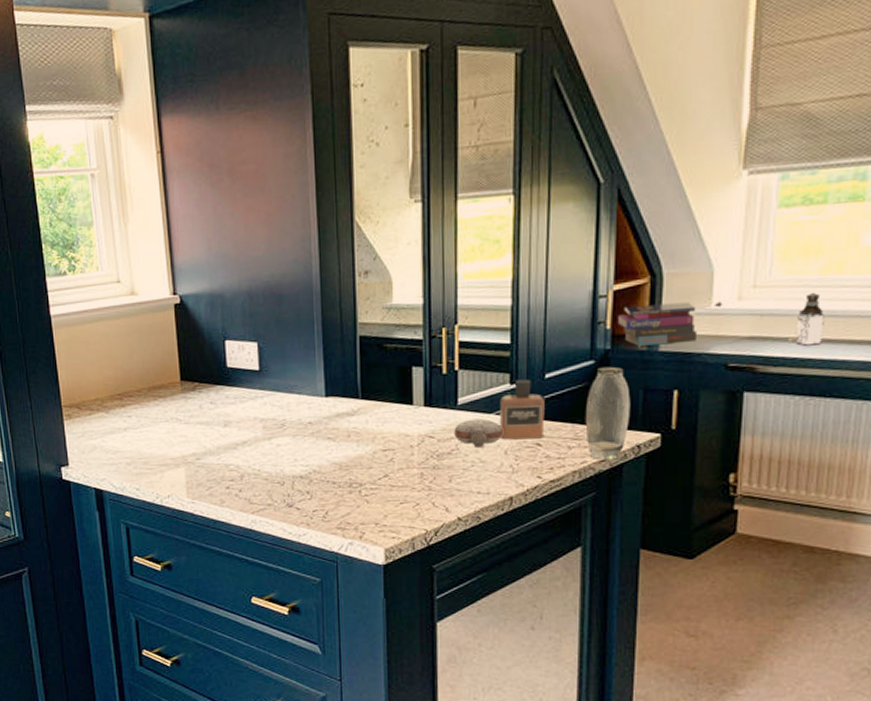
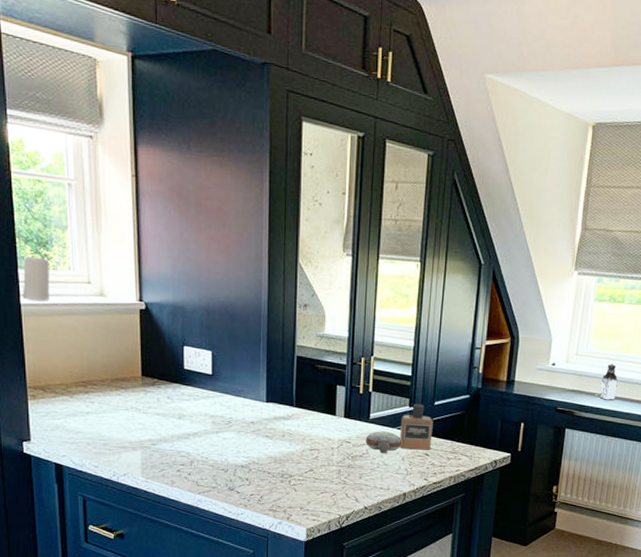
candle: none [51,261,79,311] -> present [22,256,50,302]
vase: present [585,366,631,460] -> none [460,401,493,470]
books: present [617,302,698,346] -> none [487,357,539,389]

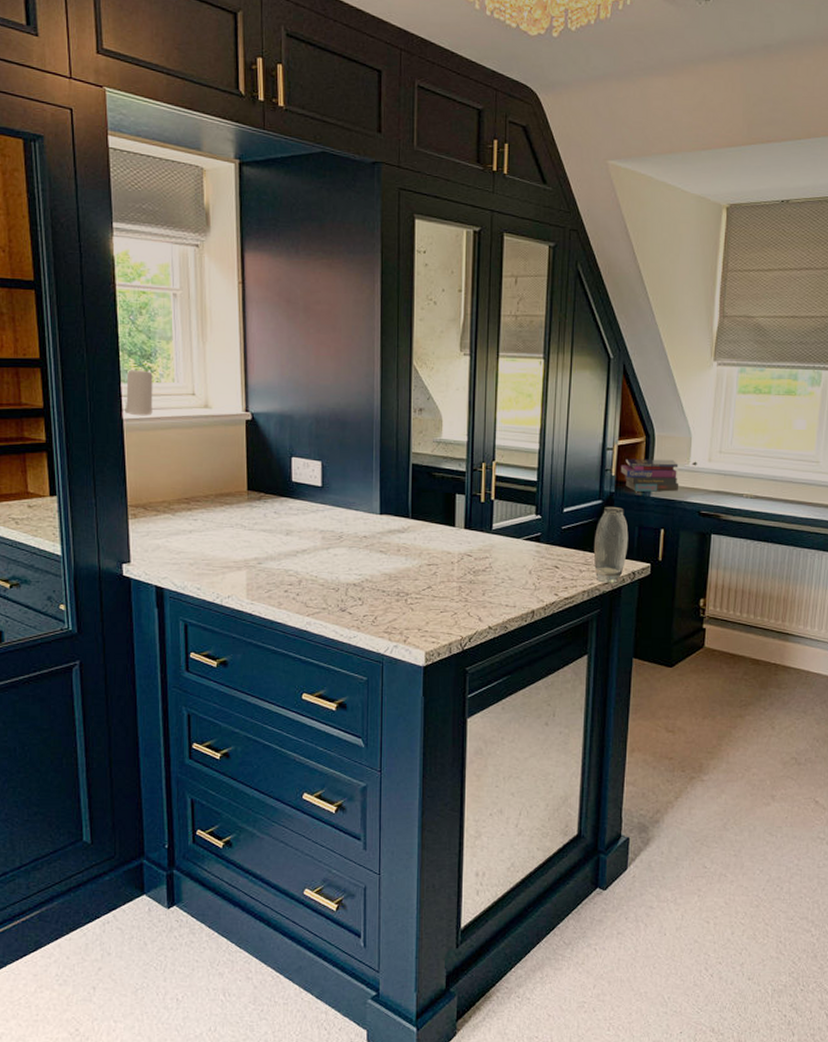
perfume bottle: present [366,431,402,453] -> none [489,542,529,567]
perfume: present [399,403,433,450] -> none [525,511,562,562]
vase: none [460,401,493,470] -> present [593,506,629,583]
books: none [487,357,539,389] -> present [620,458,679,492]
perfume bottle: present [599,364,618,401] -> none [748,461,768,503]

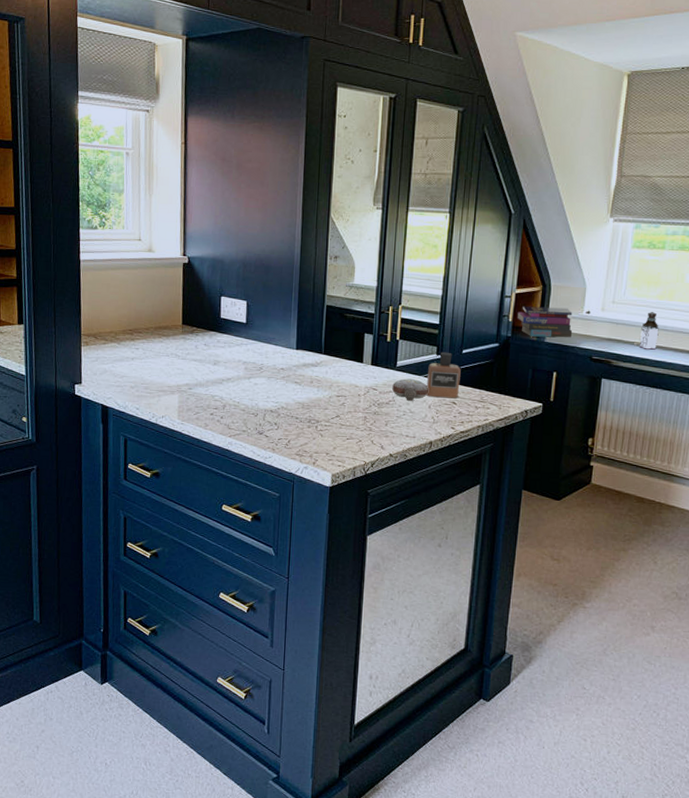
candle: present [124,370,153,416] -> none [82,218,107,258]
perfume bottle: none [489,542,529,567] -> present [392,378,429,401]
perfume: none [525,511,562,562] -> present [426,352,461,399]
vase: present [593,506,629,583] -> none [489,349,523,420]
perfume bottle: none [748,461,768,503] -> present [639,312,659,351]

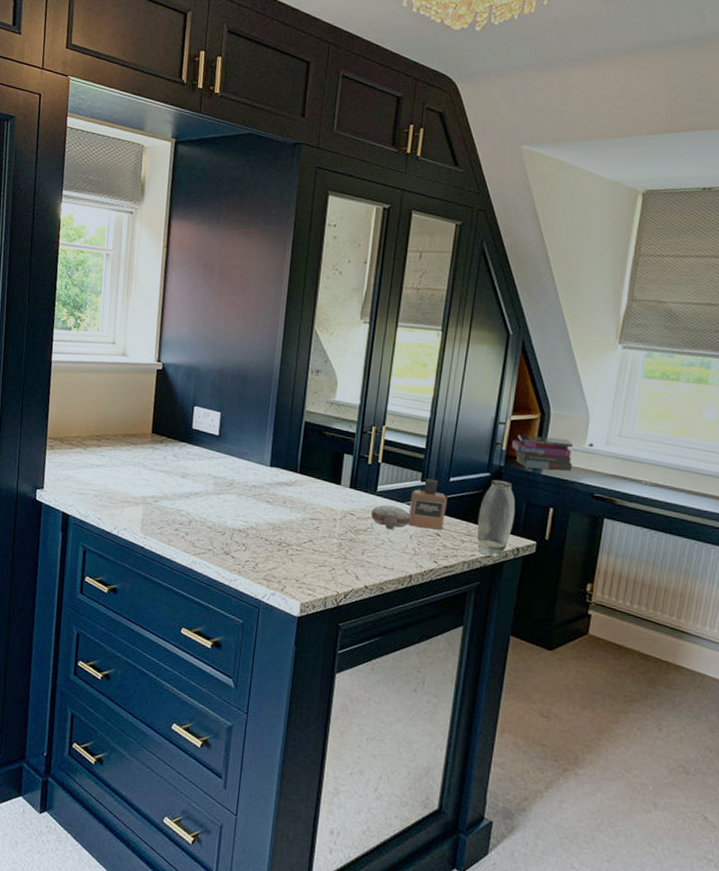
vase: none [489,349,523,420] -> present [477,479,516,558]
perfume bottle: present [639,312,659,351] -> none [647,448,671,491]

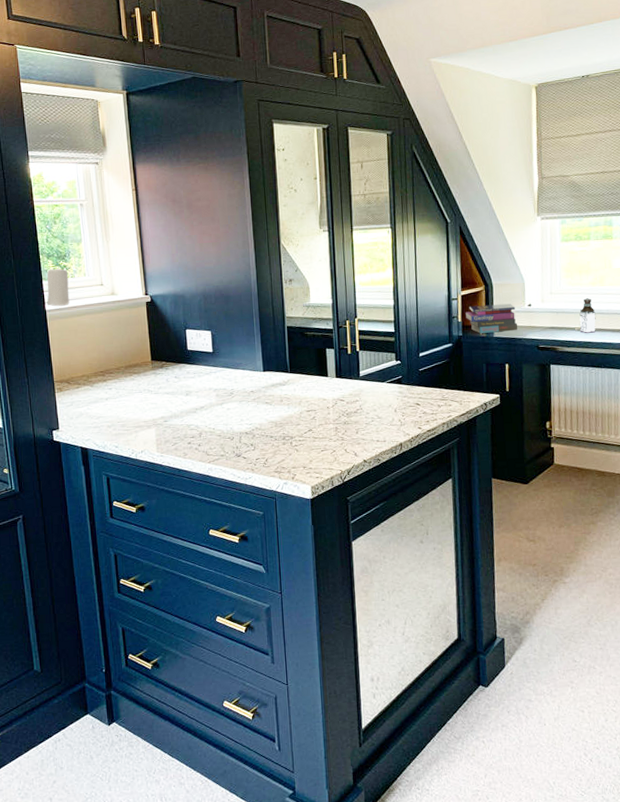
candle: none [54,318,82,360] -> present [47,268,70,307]
perfume bottle: present [371,505,411,530] -> none [358,386,393,407]
perfume: present [408,478,447,530] -> none [389,357,421,401]
vase: present [477,479,516,558] -> none [448,348,479,415]
perfume bottle: none [647,448,671,491] -> present [579,298,596,334]

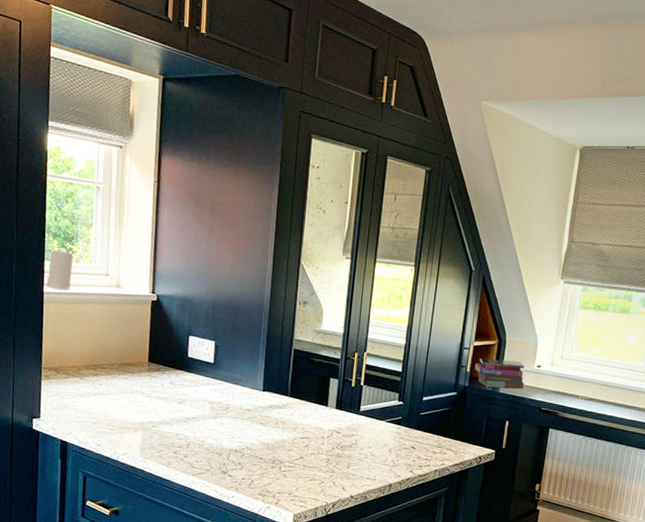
perfume bottle: present [579,298,596,334] -> none [583,368,601,404]

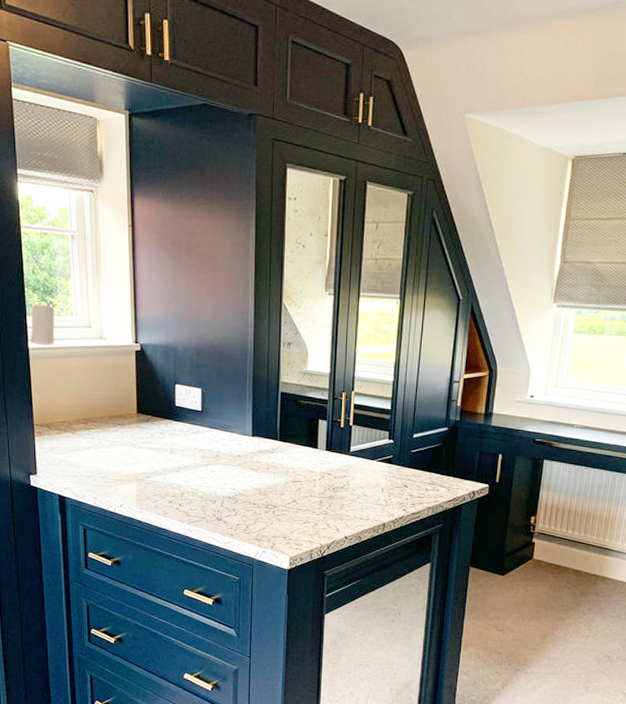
books: present [474,358,525,389] -> none [465,391,517,421]

